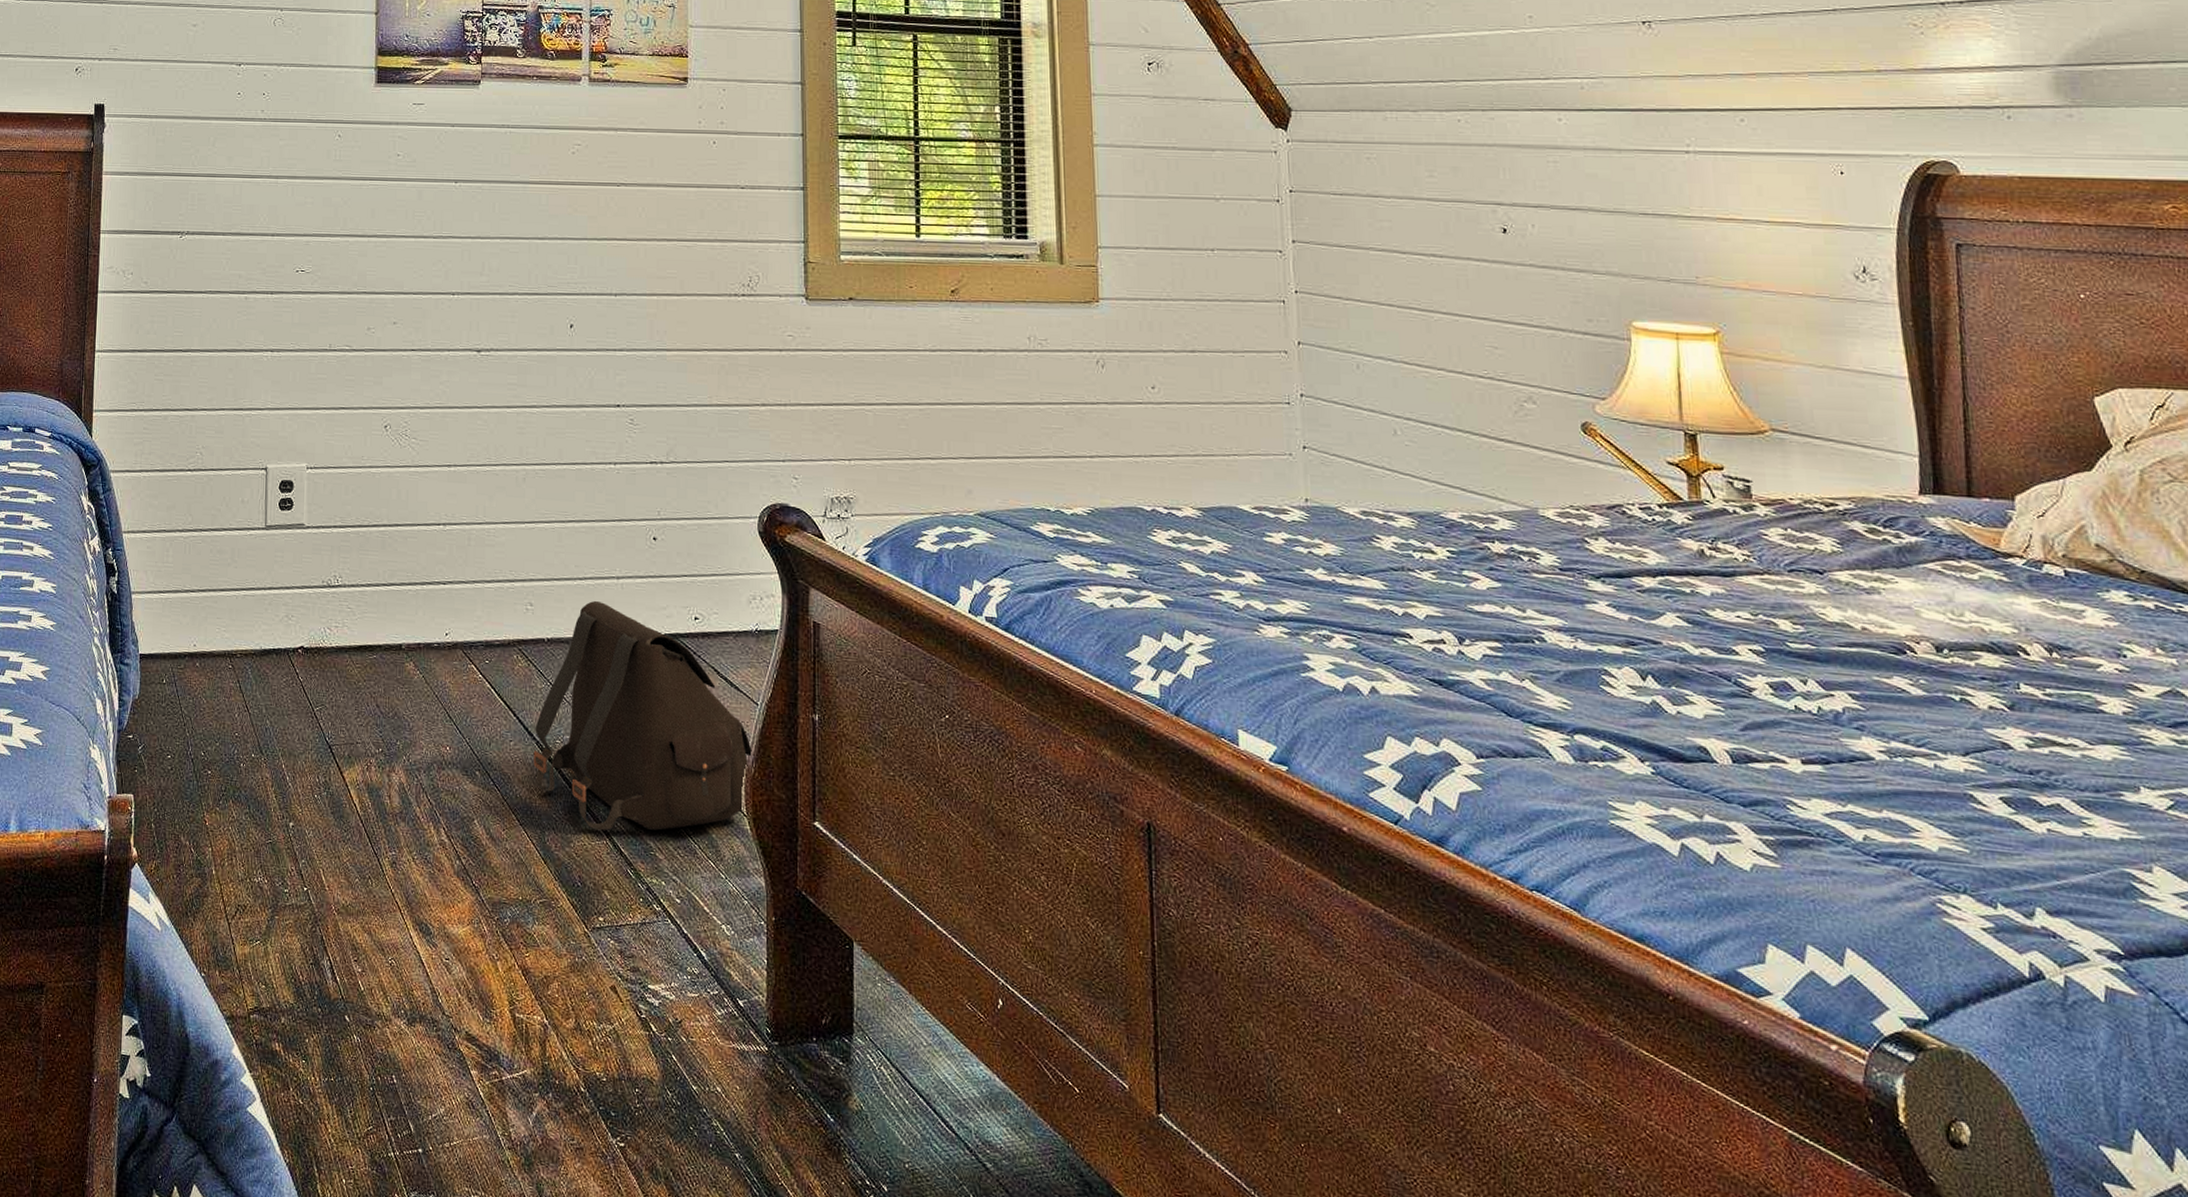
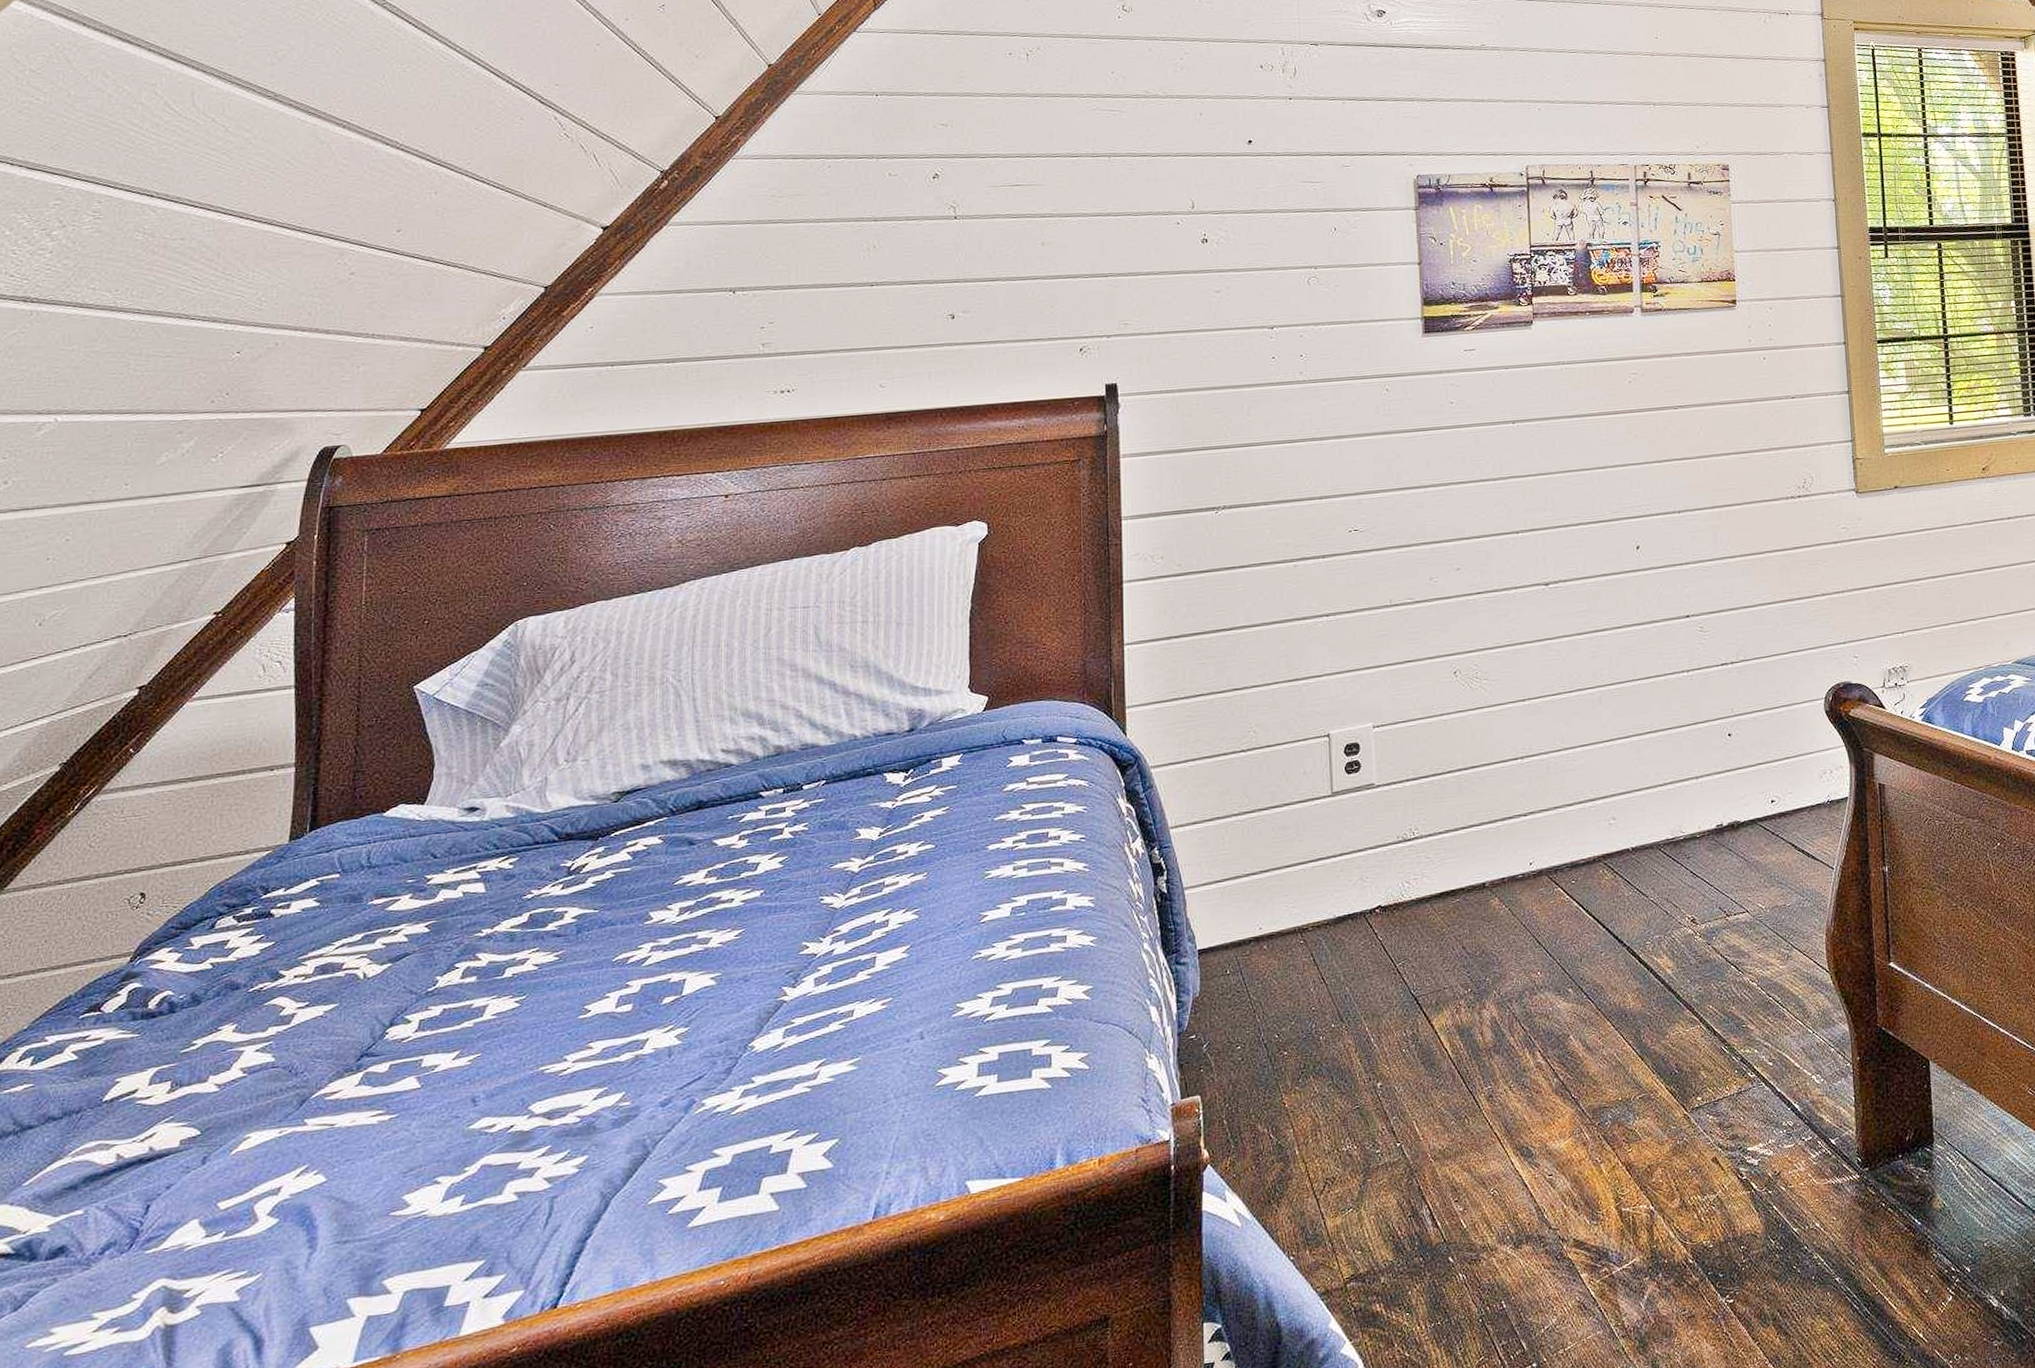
satchel: present [533,600,753,831] -> none [1624,803,1832,1017]

